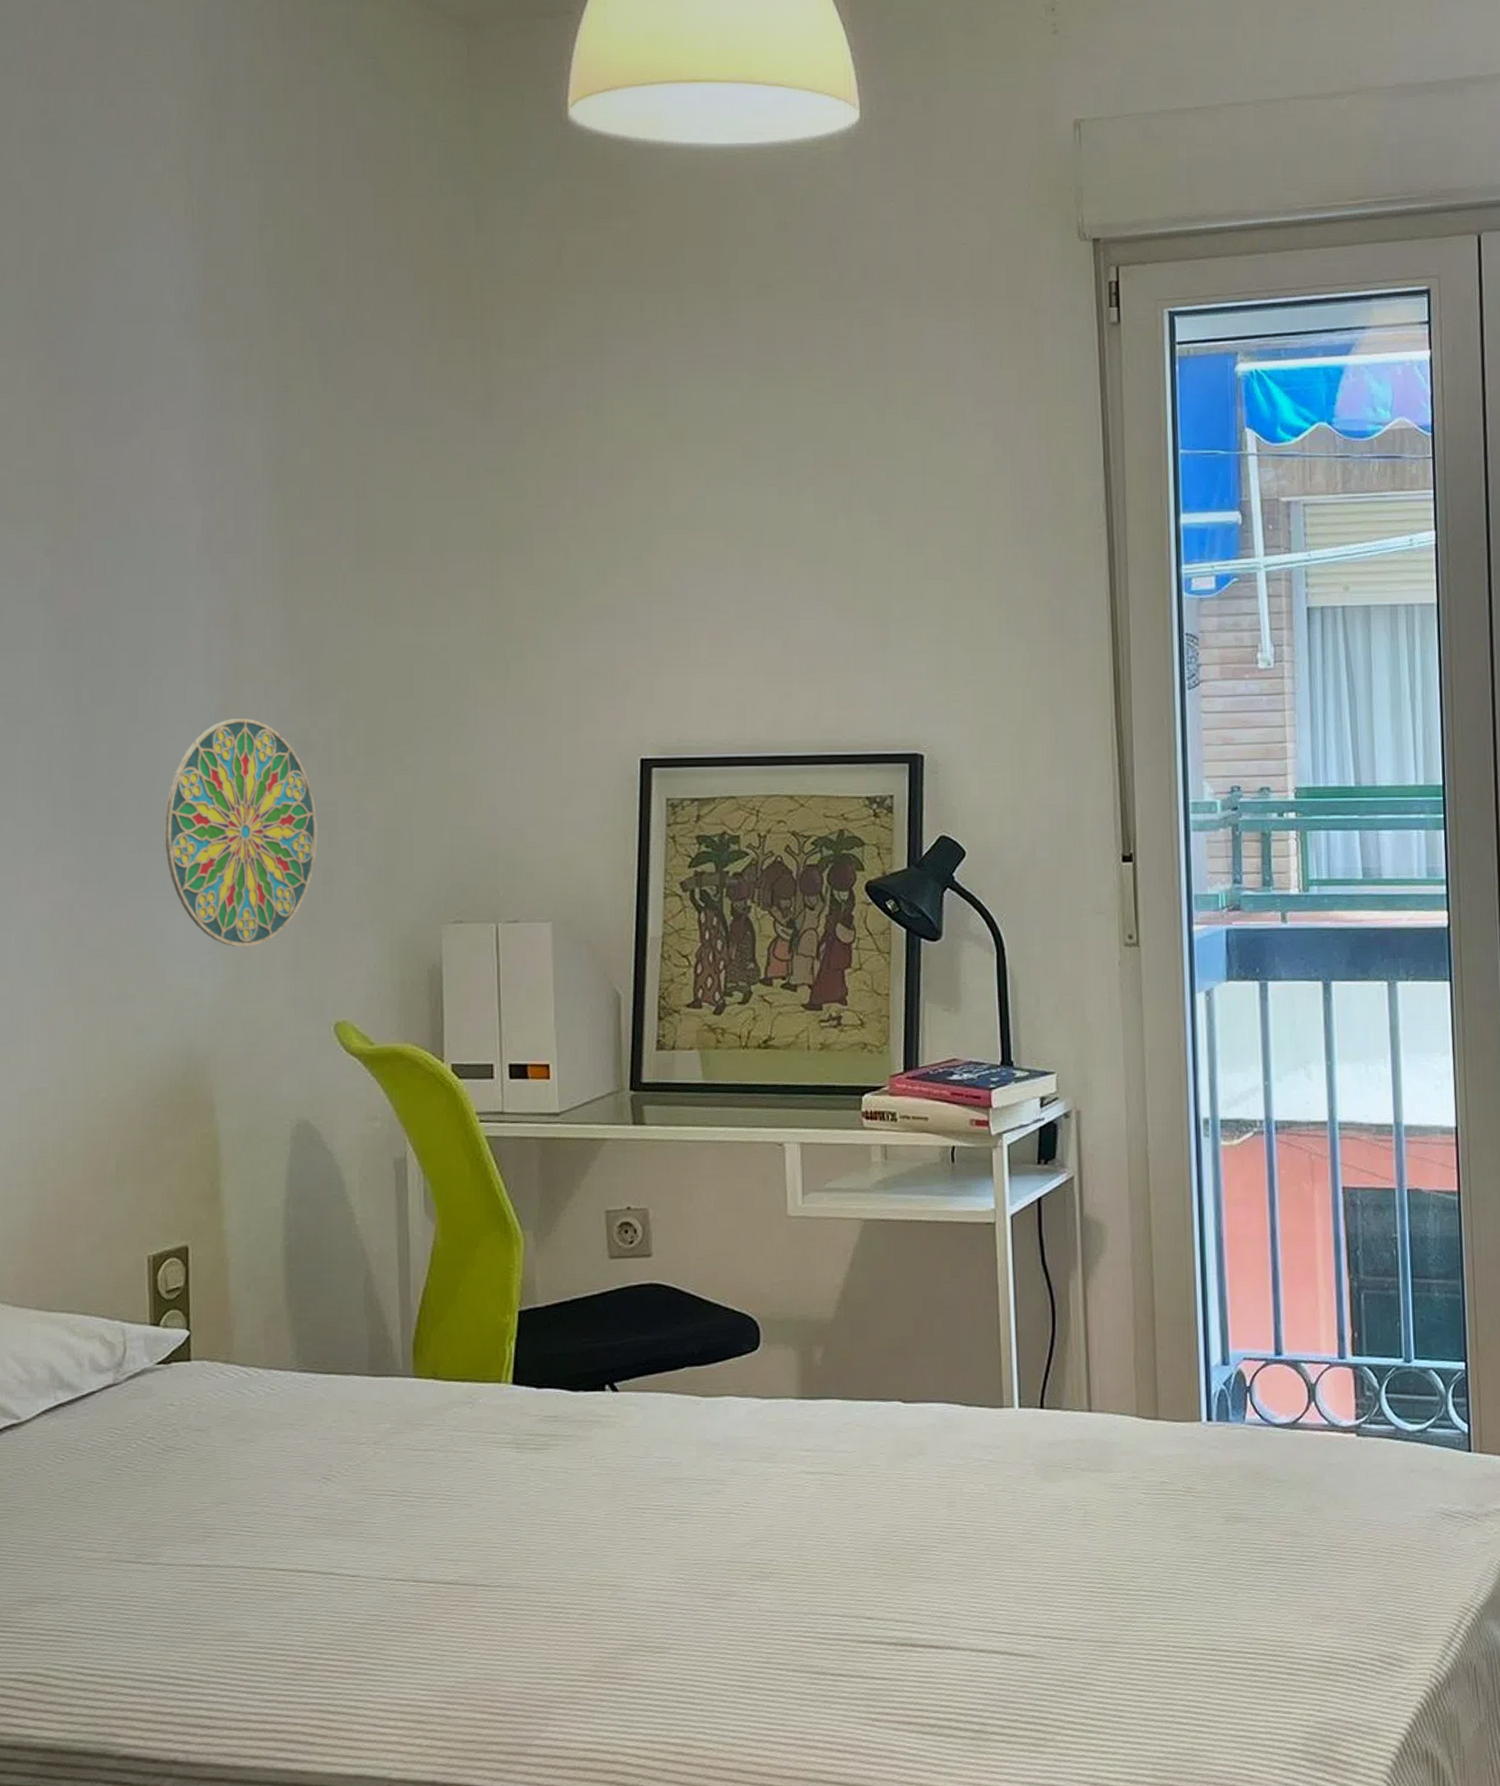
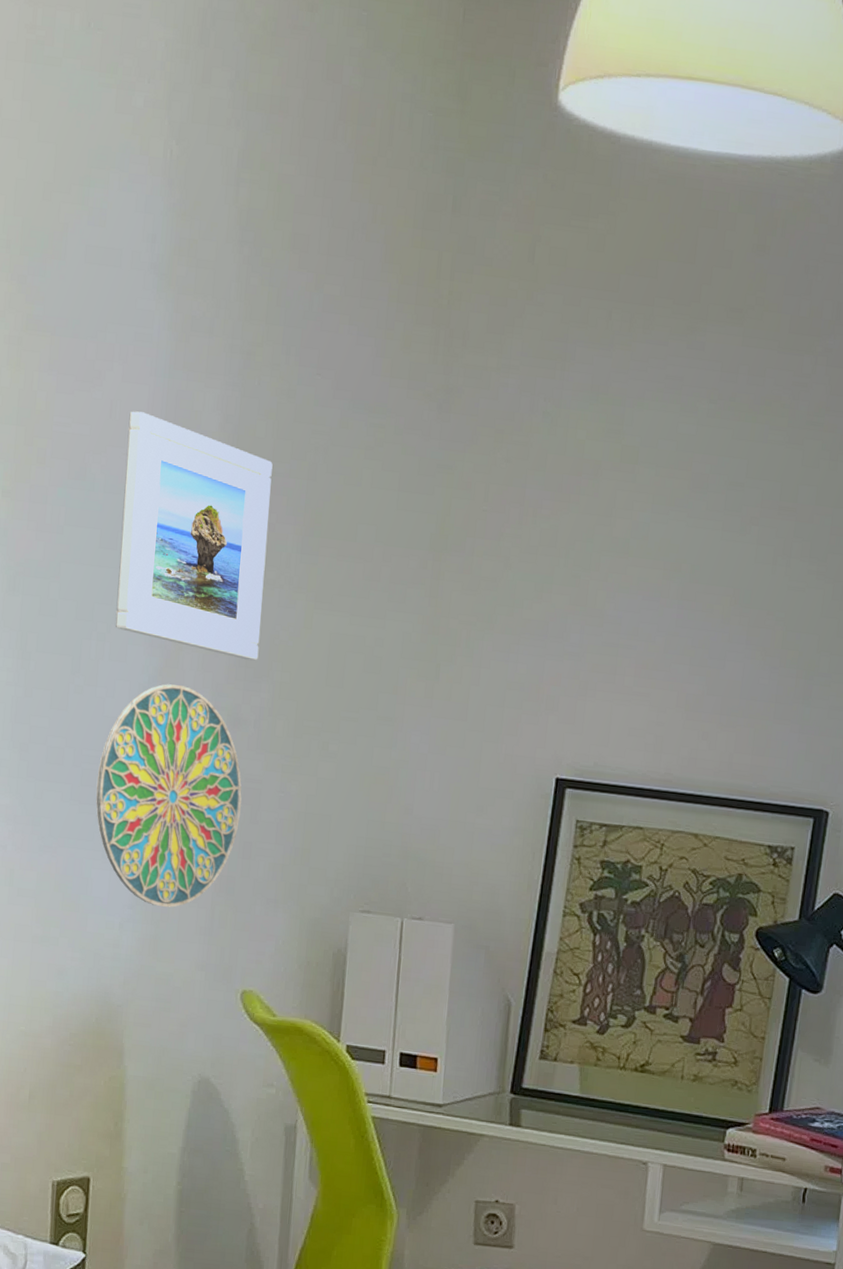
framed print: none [170,456,322,684] -> present [115,411,273,661]

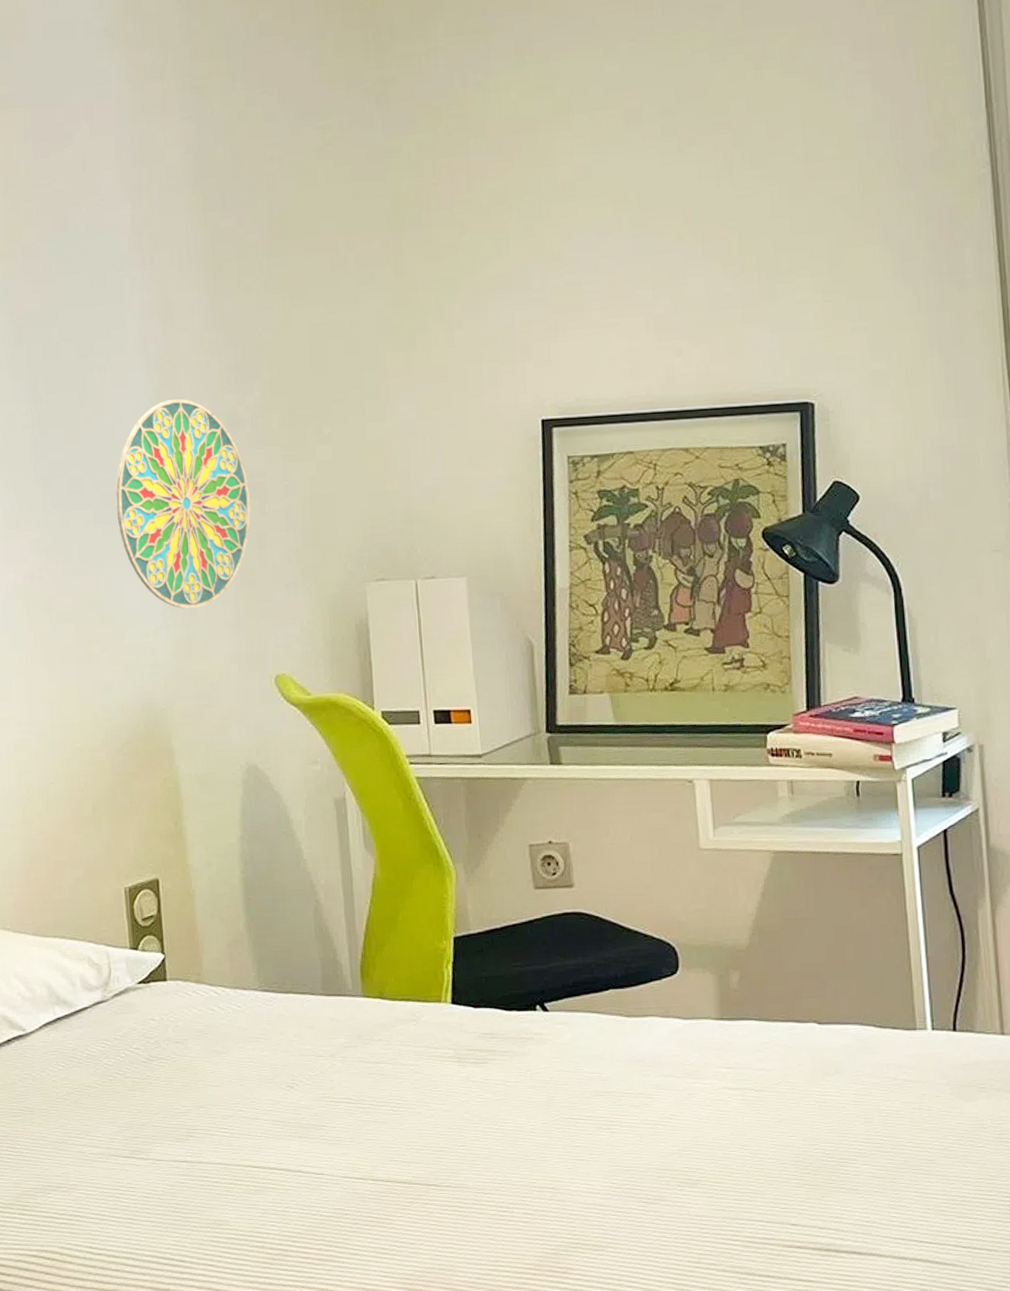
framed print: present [115,411,273,661] -> none [100,159,246,365]

